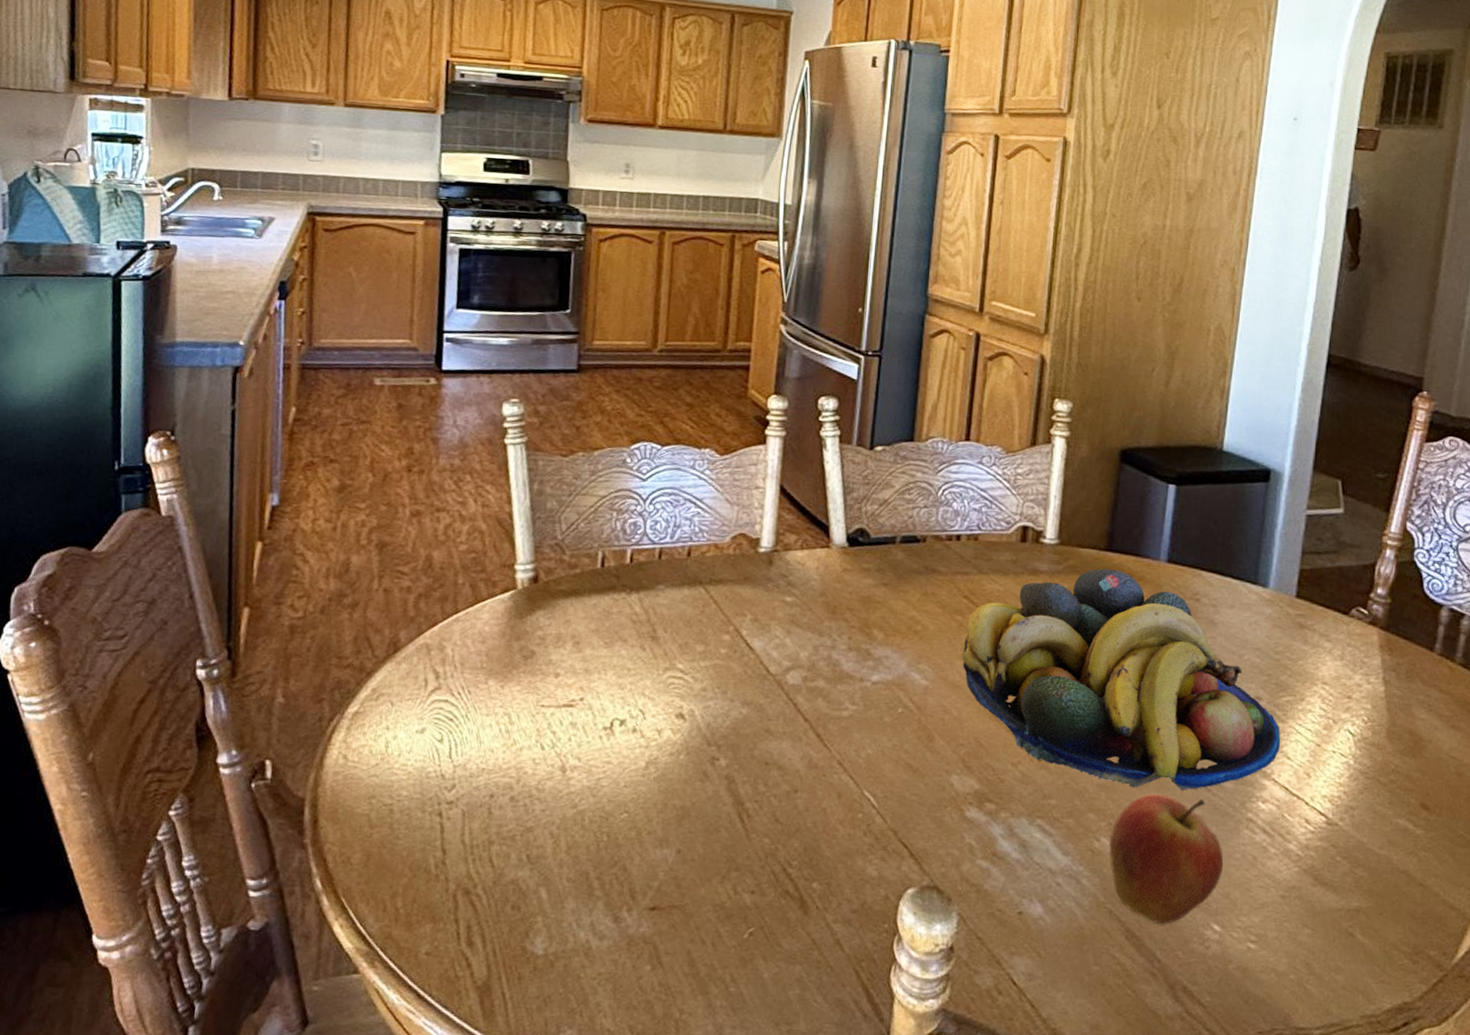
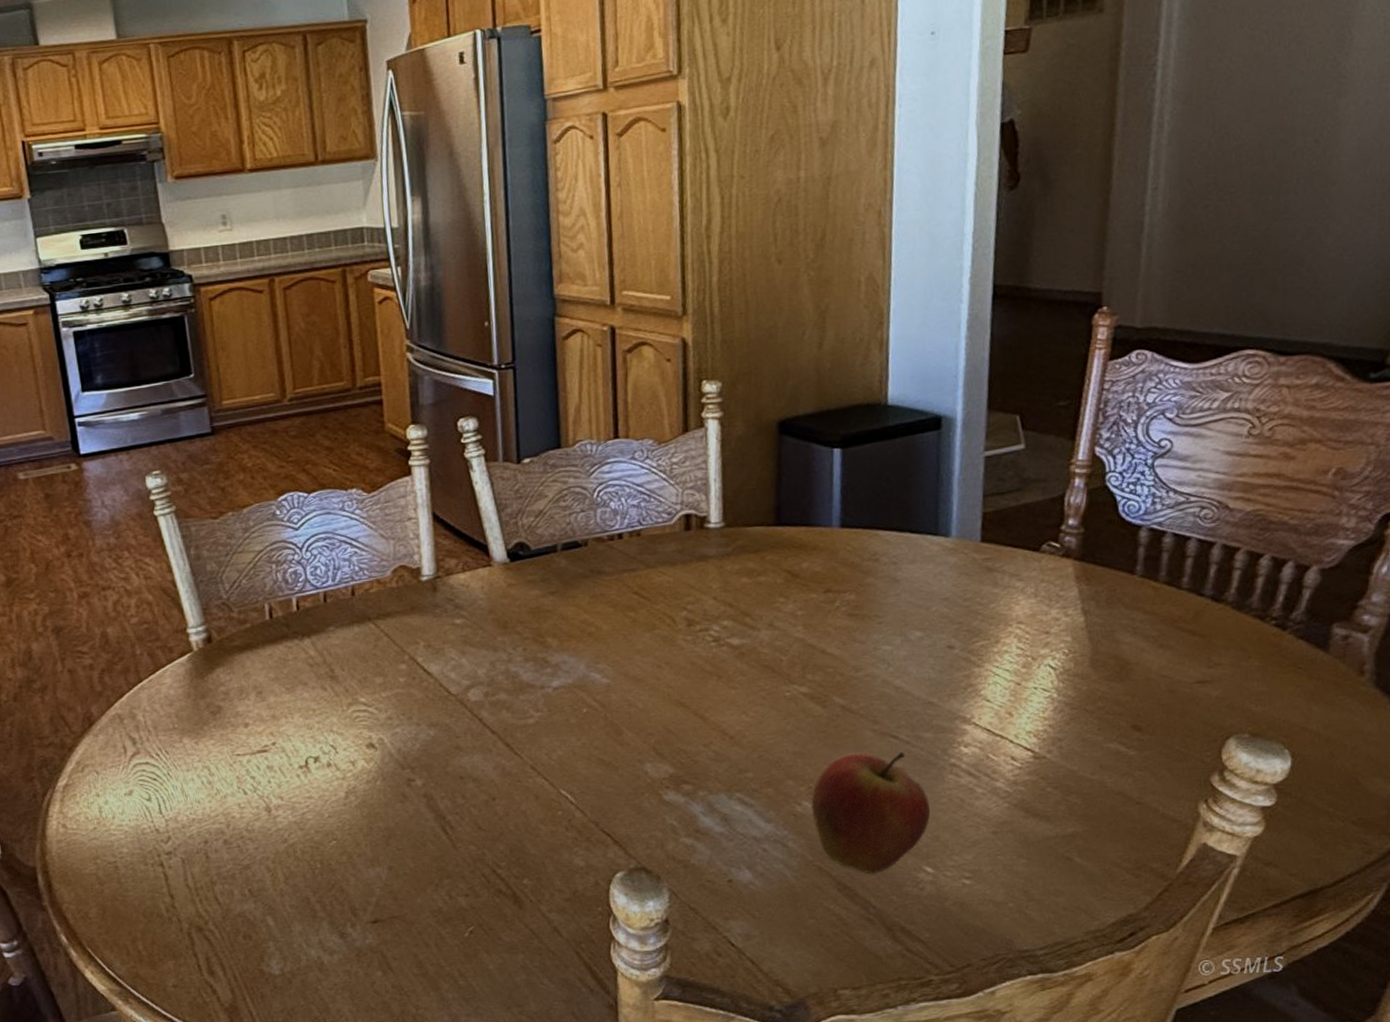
fruit bowl: present [960,568,1280,791] -> none [637,542,978,750]

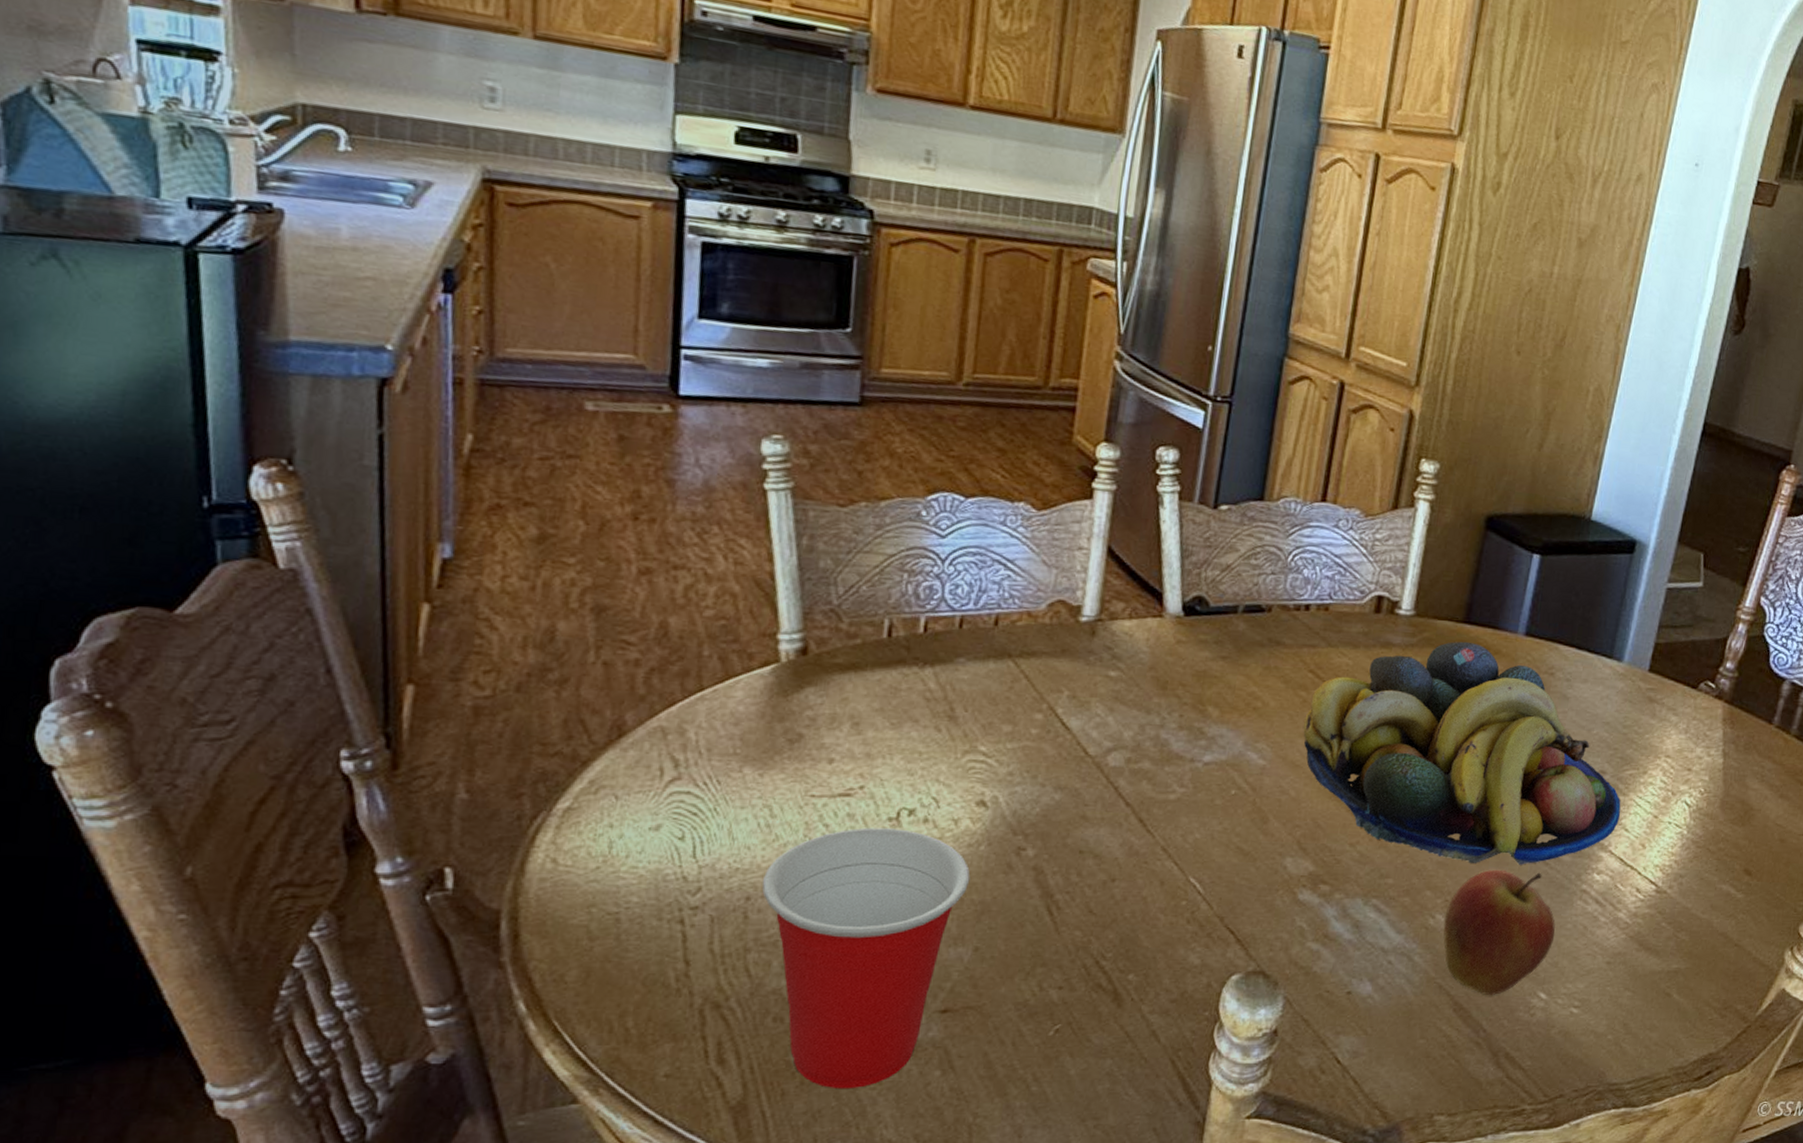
cup: none [213,774,374,991] -> present [761,827,970,1089]
fruit bowl: none [637,542,978,750] -> present [1302,641,1621,865]

